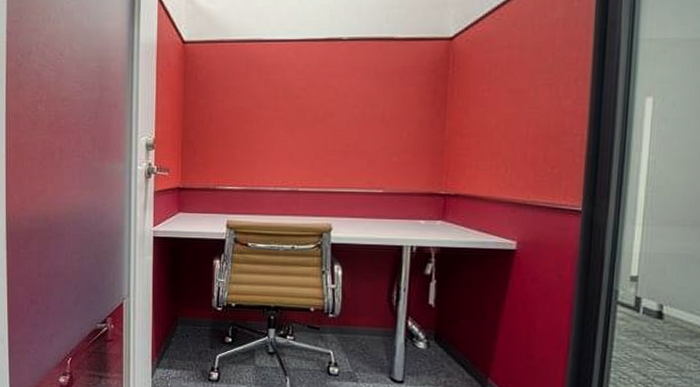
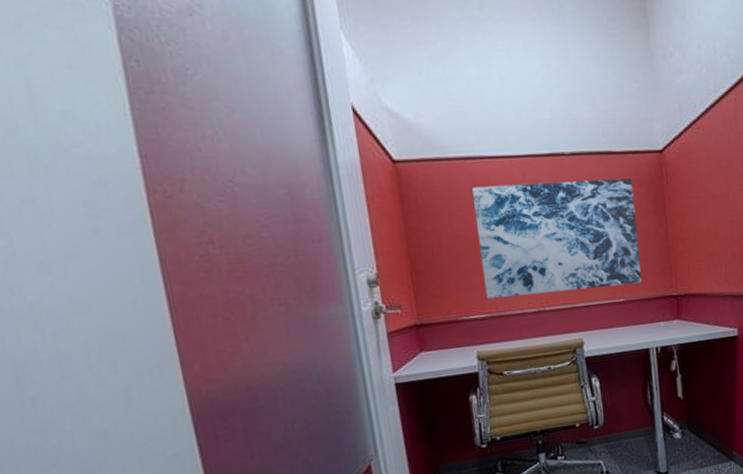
wall art: none [244,66,412,176] -> present [471,178,642,300]

